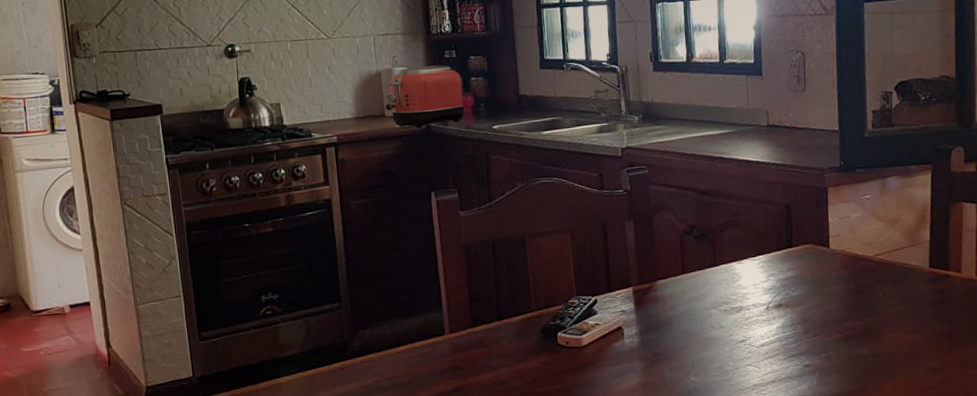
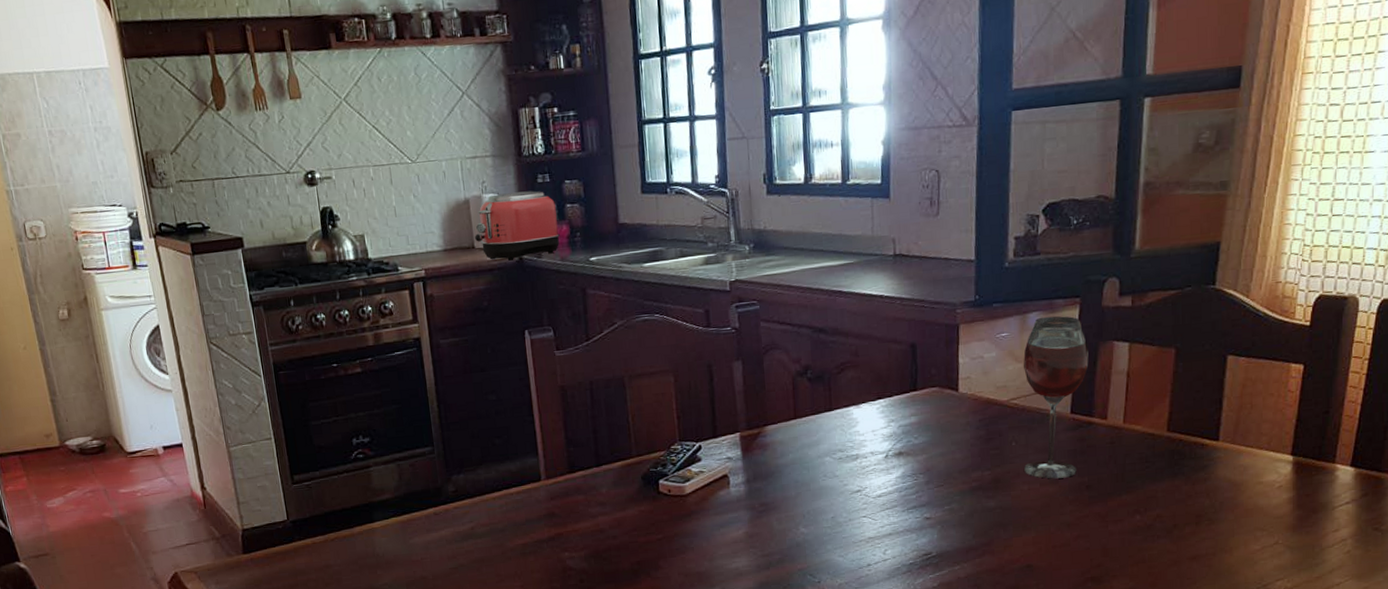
wineglass: none [885,180,942,328] -> present [1023,316,1089,479]

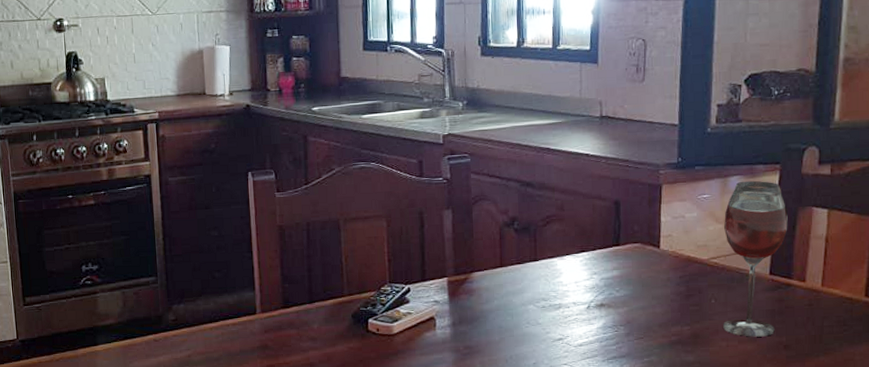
toaster: present [475,190,560,261] -> none [206,44,285,107]

